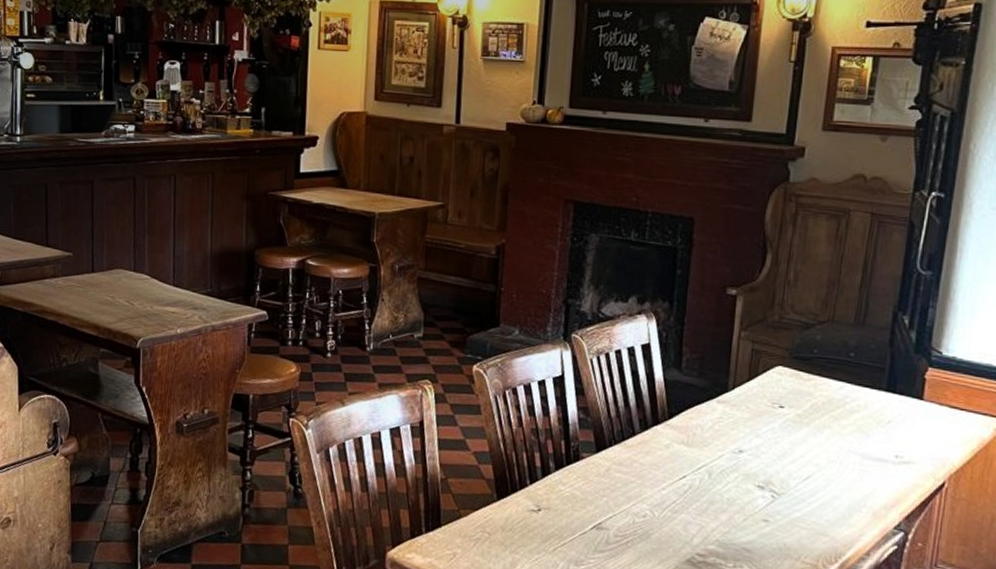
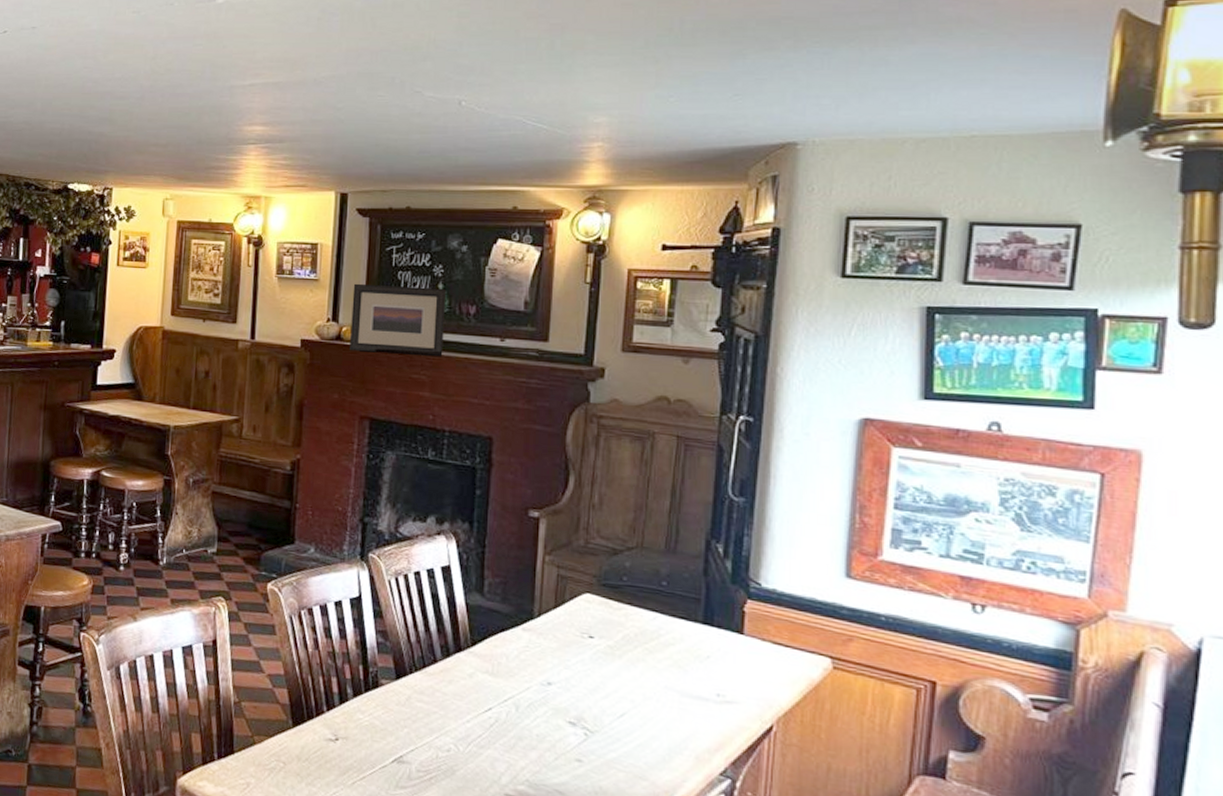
picture frame: none [555,64,652,139] -> present [350,283,446,358]

